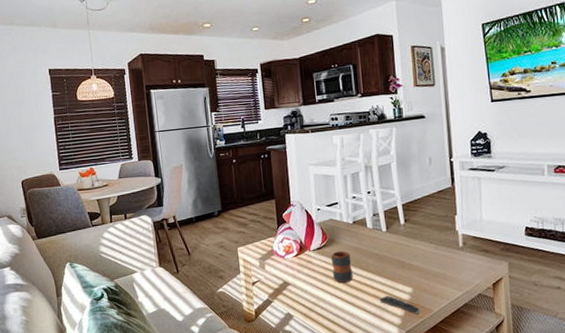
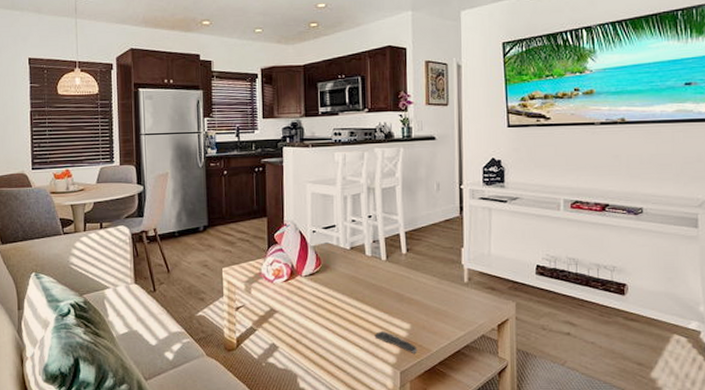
mug: present [330,251,353,284] -> none [323,278,347,315]

